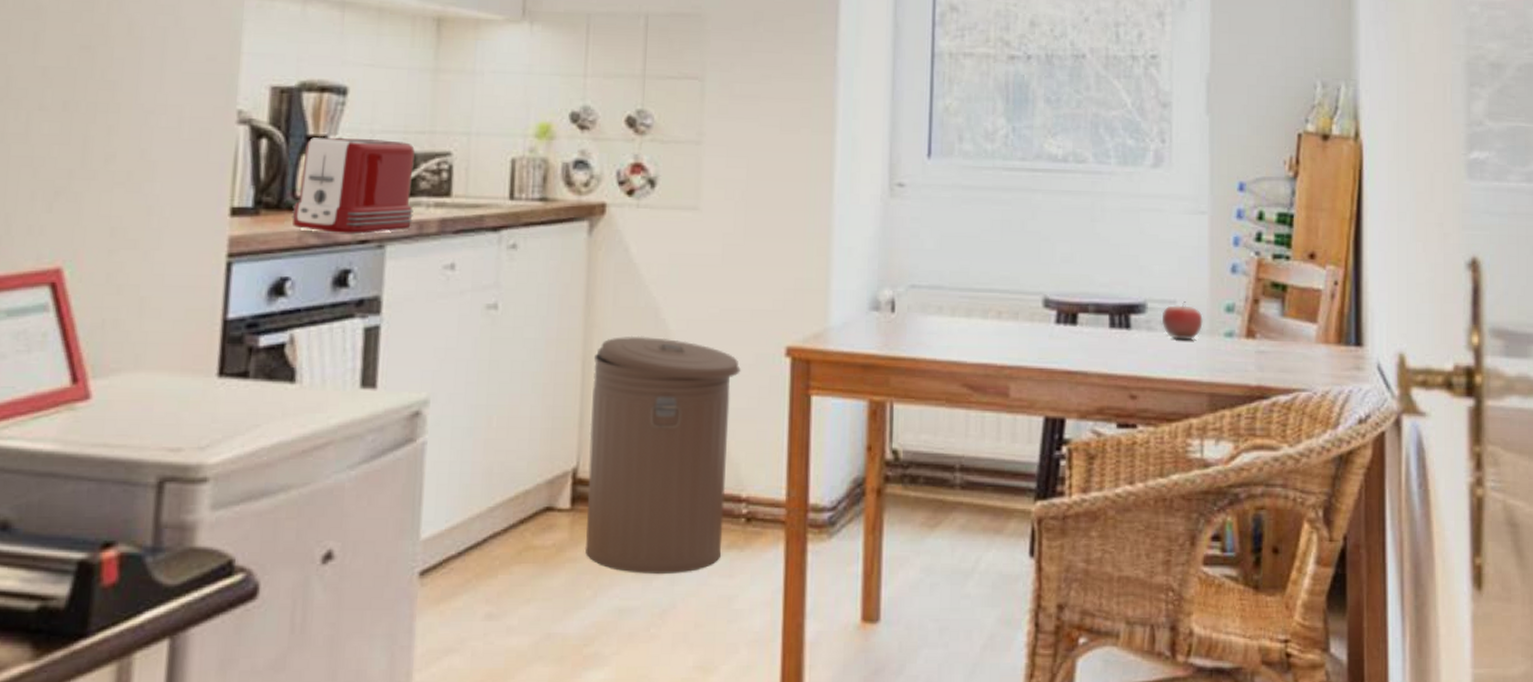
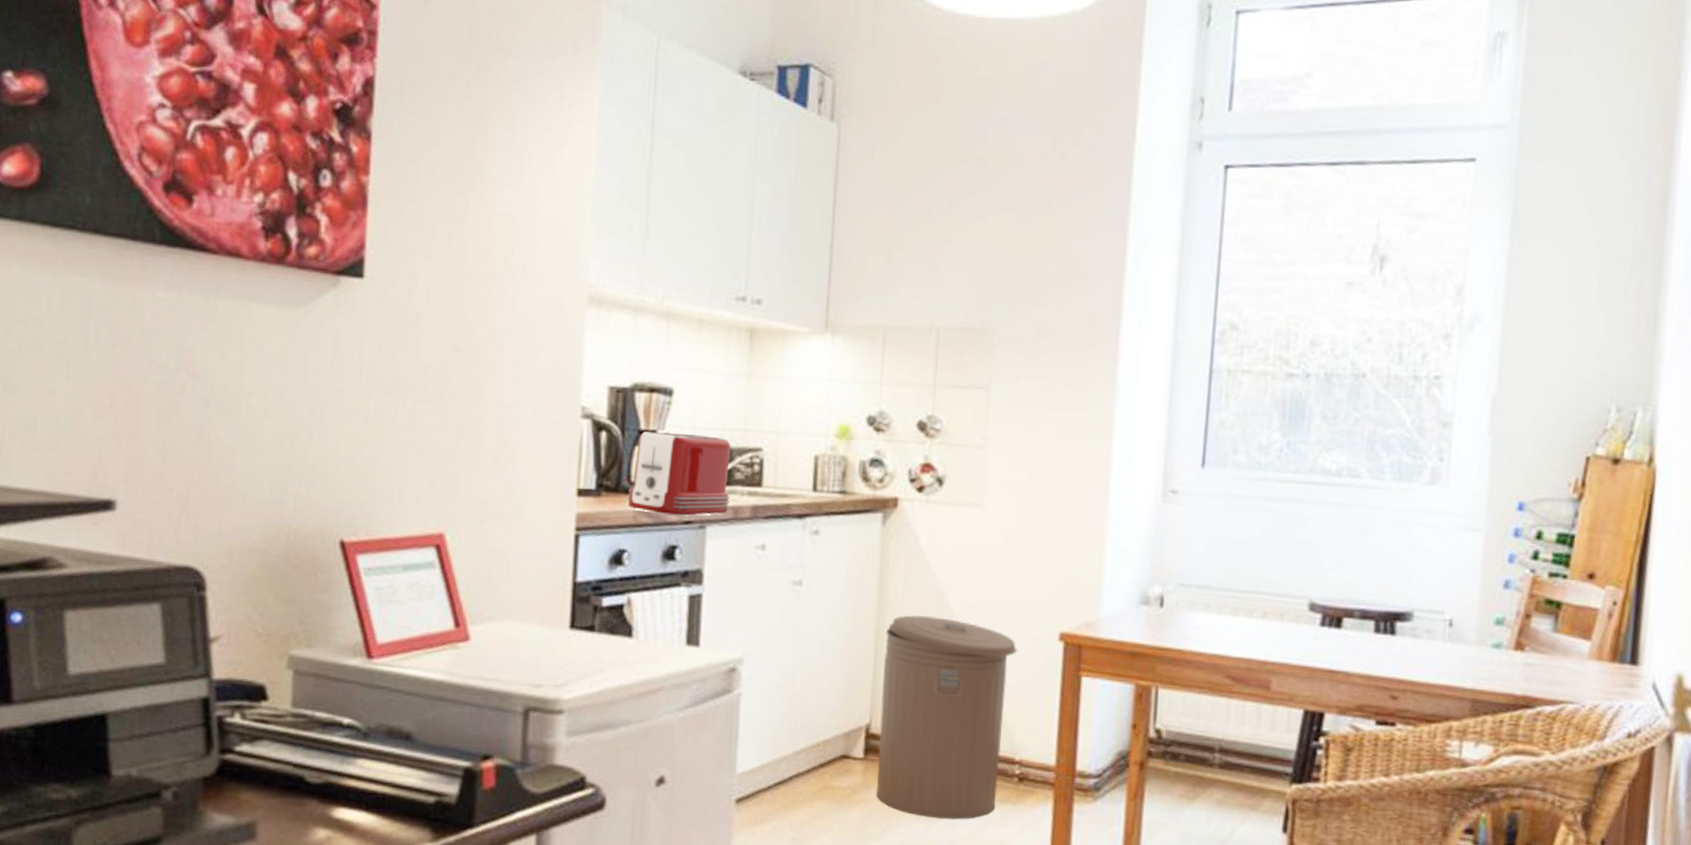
fruit: present [1163,301,1203,340] -> none [1428,613,1471,649]

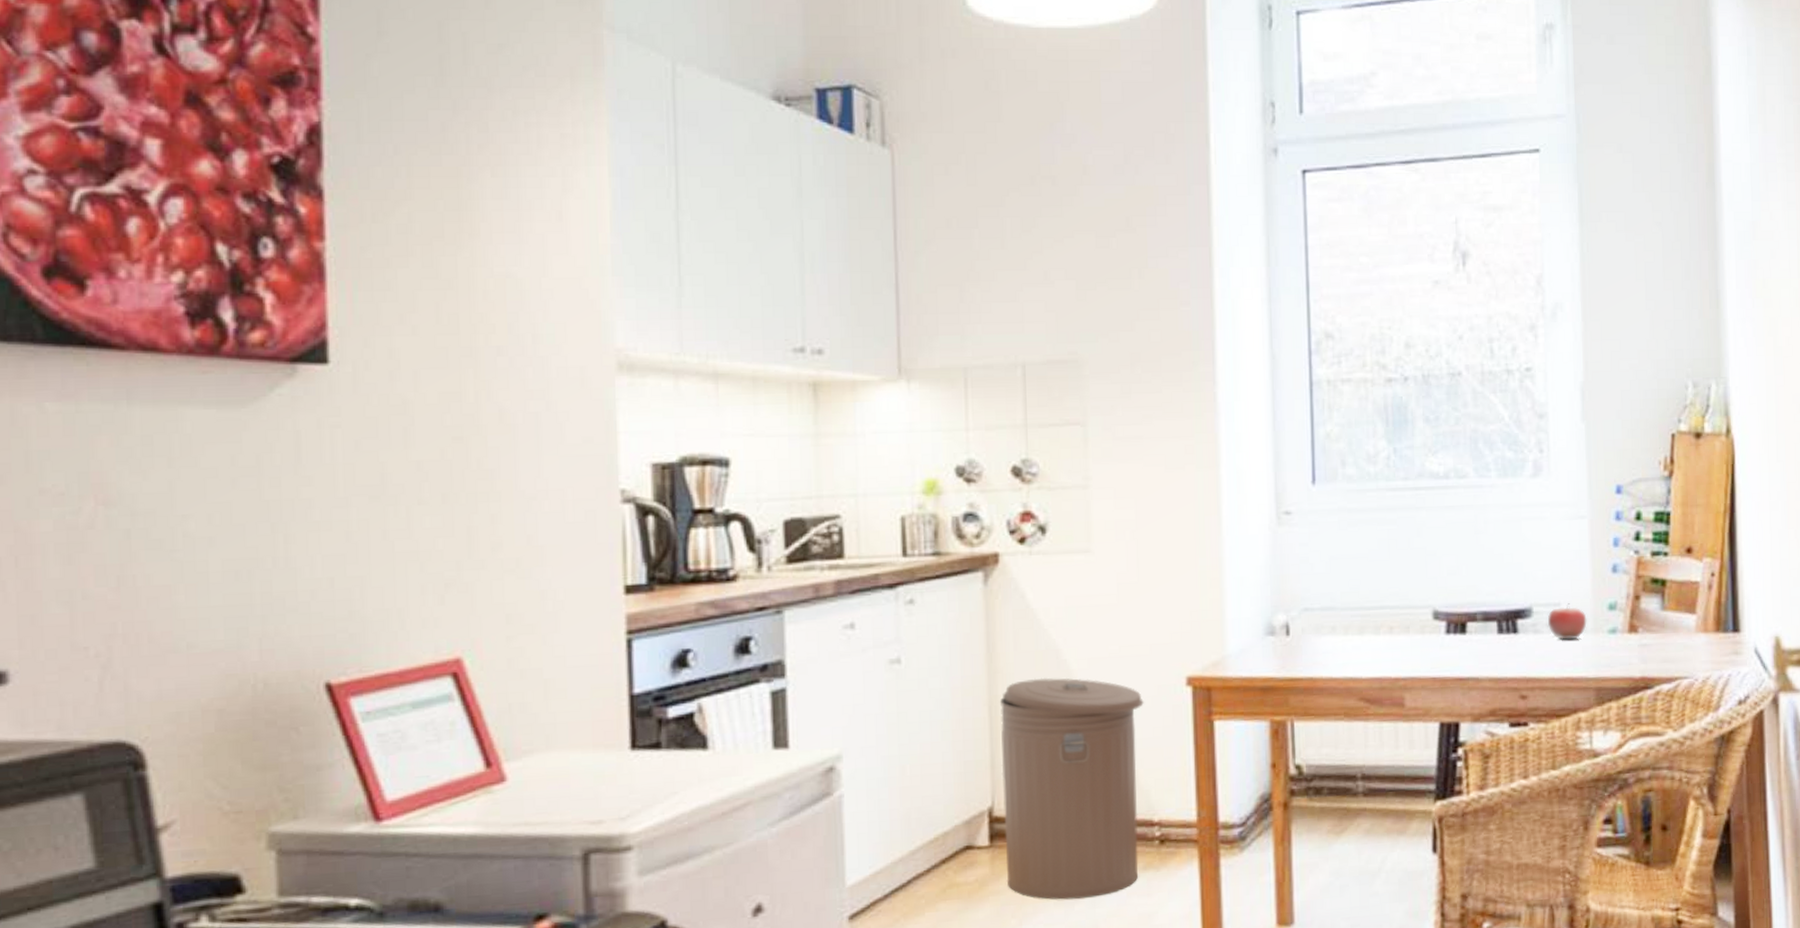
toaster: present [627,432,731,515] -> none [687,508,808,603]
fruit: none [1428,613,1471,649] -> present [1548,603,1587,640]

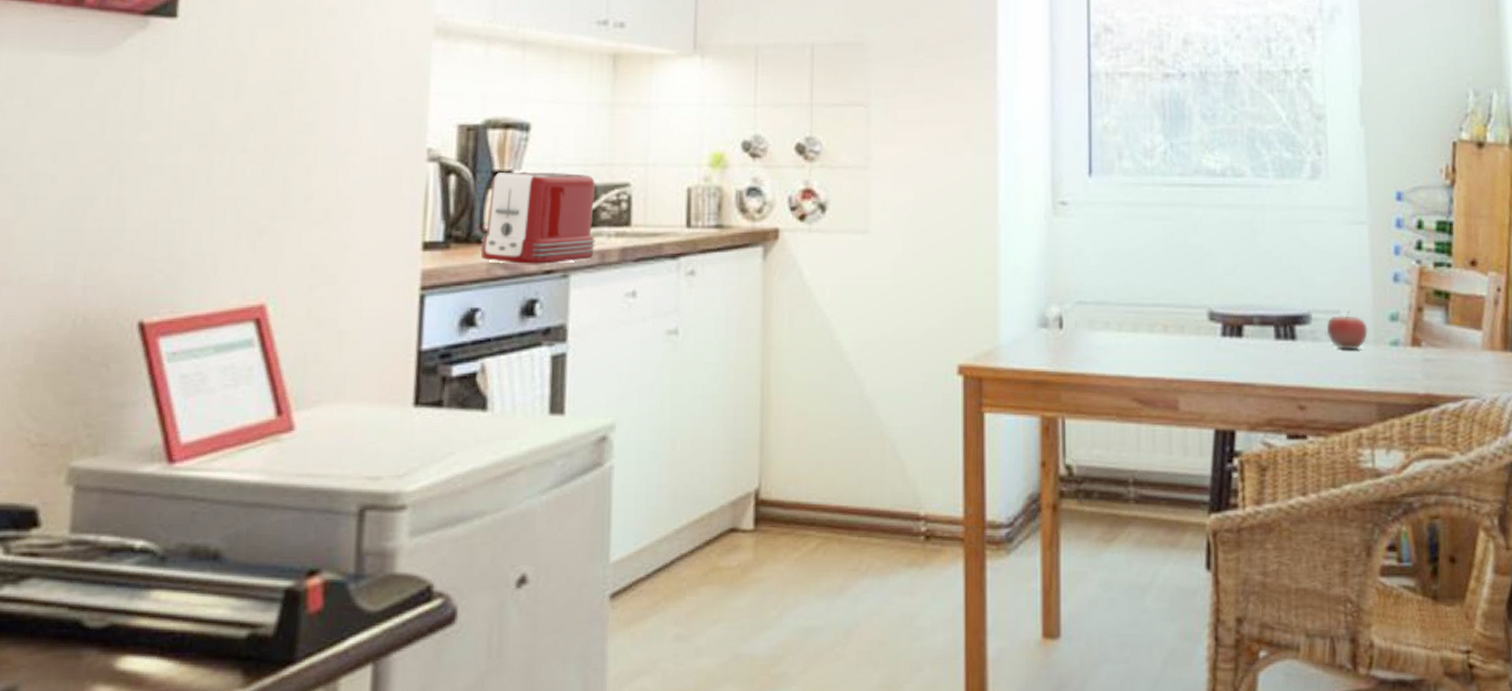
toaster: none [687,508,808,603] -> present [480,173,595,264]
can: present [999,677,1144,900] -> none [769,357,914,593]

